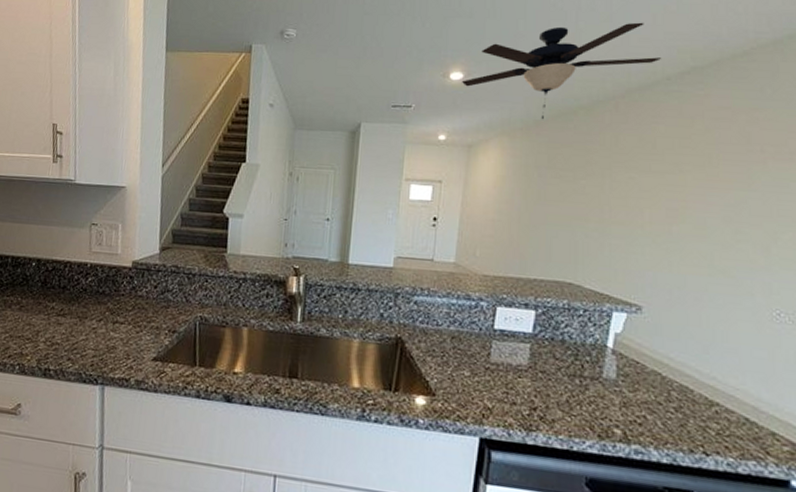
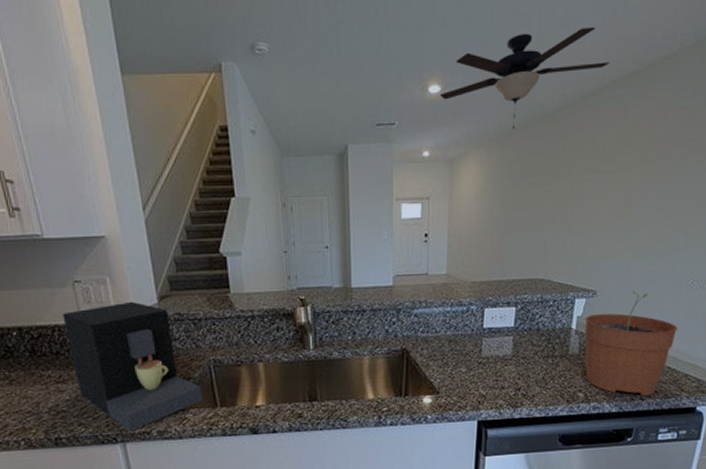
coffee maker: none [74,248,184,376] -> present [62,301,203,432]
plant pot: none [625,314,759,451] -> present [585,291,678,397]

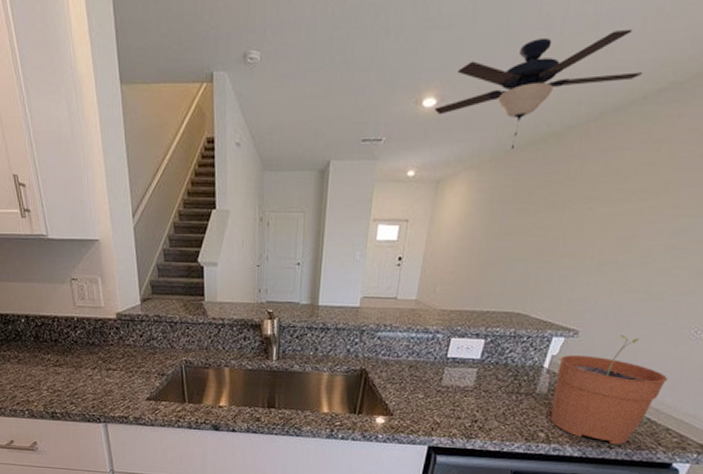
coffee maker: present [62,301,203,432] -> none [61,300,173,415]

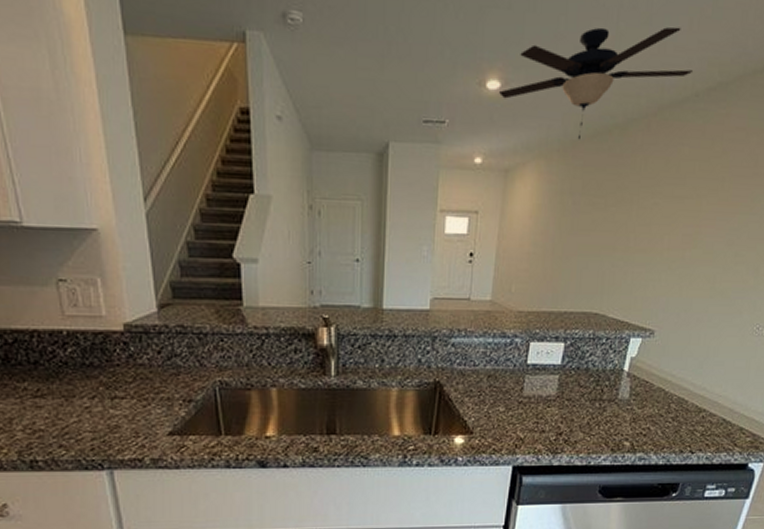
plant pot: present [550,335,668,445] -> none [634,334,738,449]

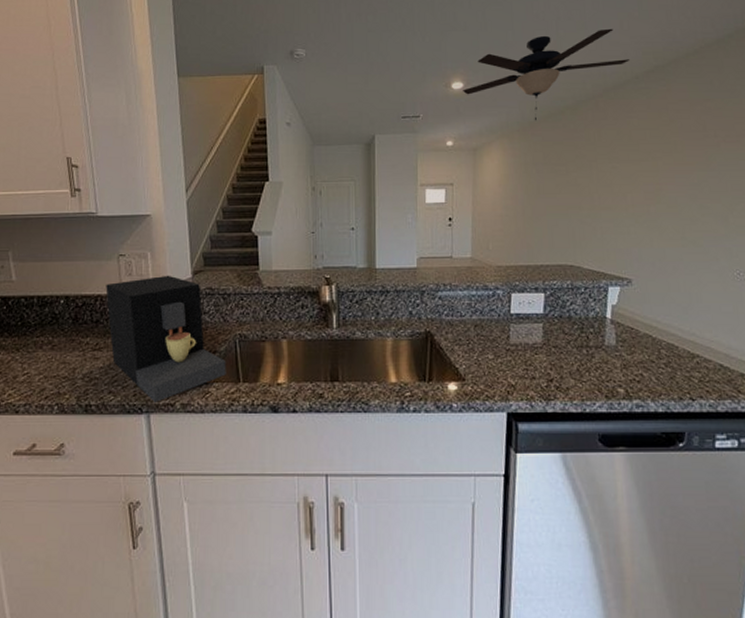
coffee maker: none [43,307,205,457] -> present [105,275,227,402]

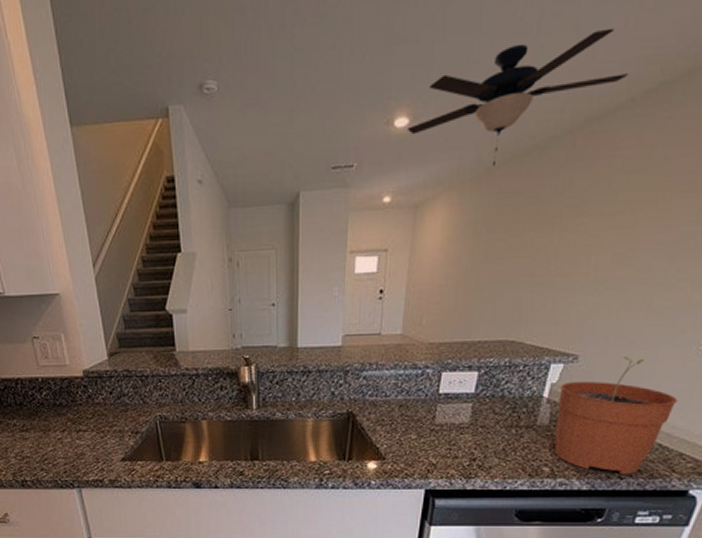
coffee maker: present [105,275,227,402] -> none [24,357,150,479]
plant pot: none [620,281,727,396] -> present [554,357,678,475]

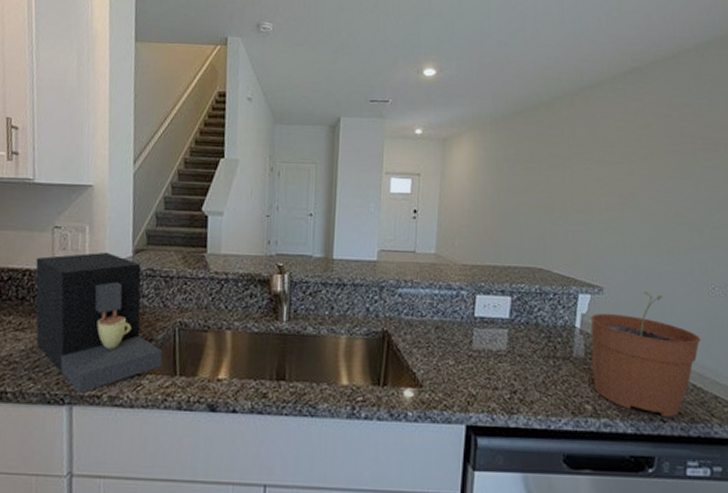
coffee maker: none [24,357,150,479] -> present [35,252,163,393]
ceiling fan: present [408,28,629,167] -> none [435,26,608,115]

